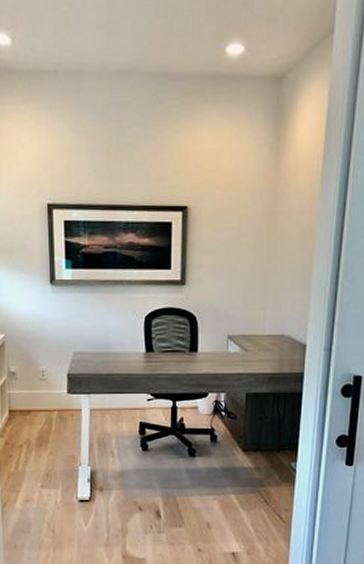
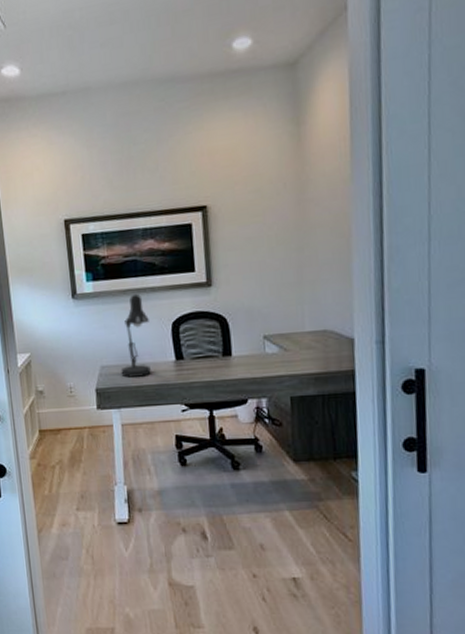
desk lamp: none [93,285,124,365] -> present [121,293,151,378]

